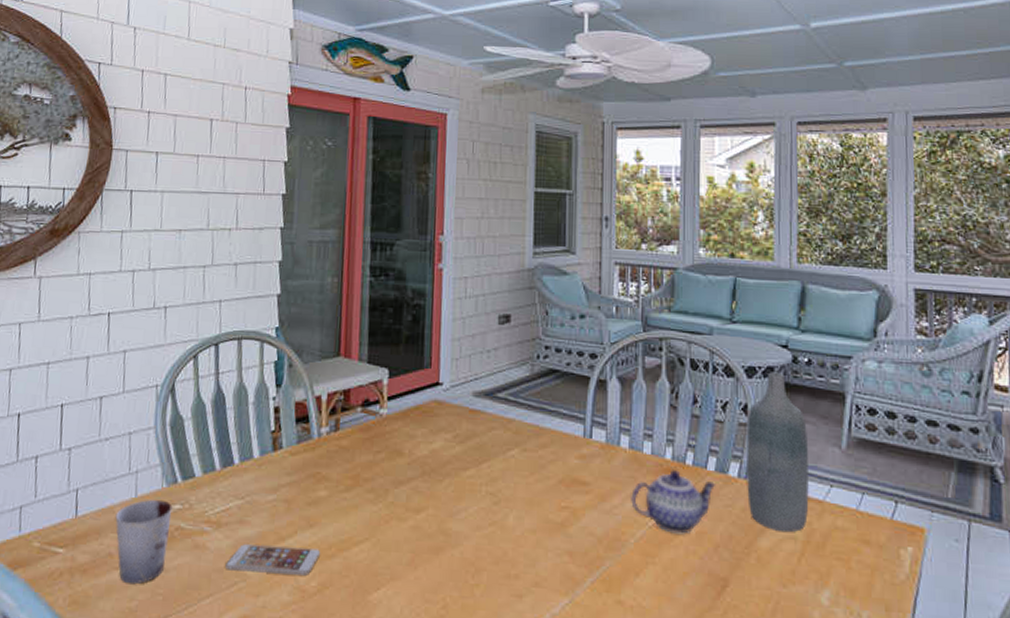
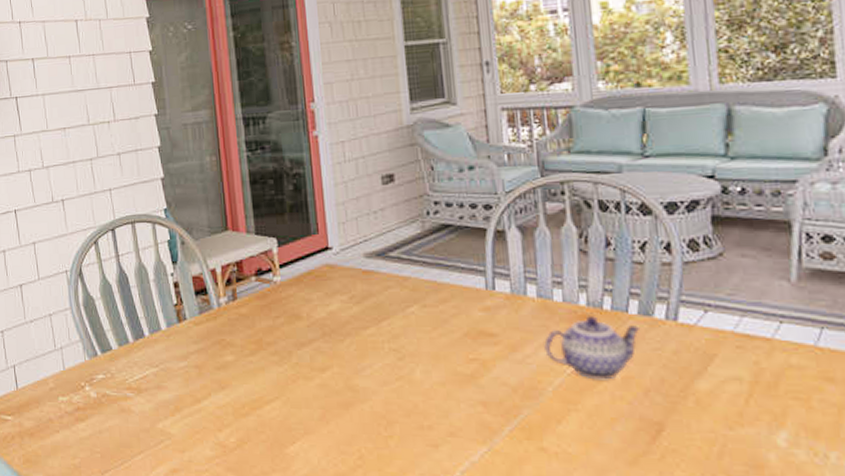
cup: present [115,499,173,585] -> none [49,371,98,445]
smartphone: present [225,544,321,576] -> none [151,407,236,433]
bottle: present [746,372,809,533] -> none [671,205,755,374]

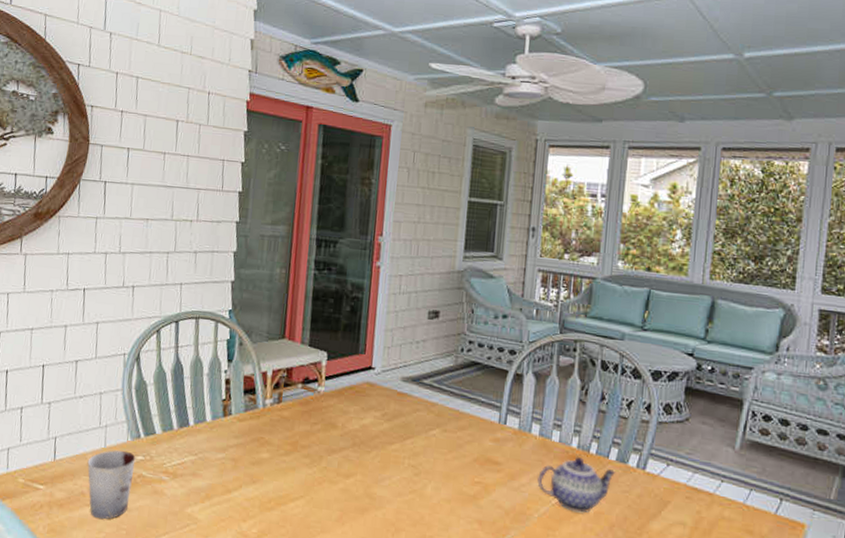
cup: none [49,371,98,445] -> present [87,450,136,520]

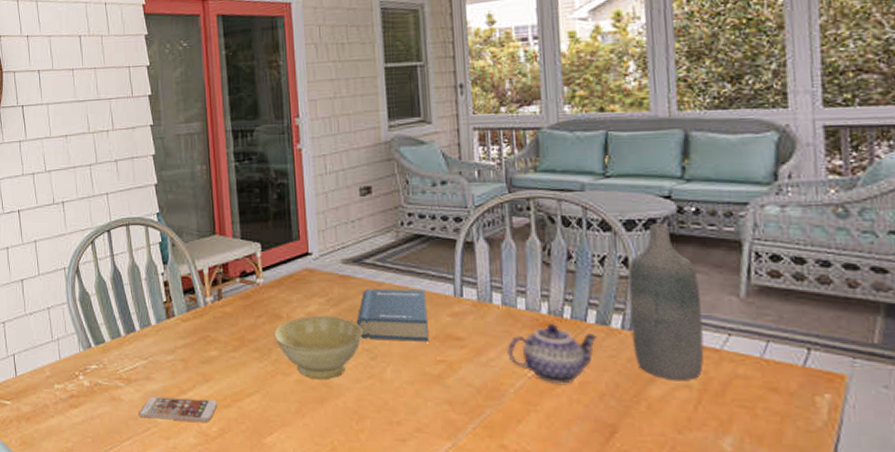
cup: present [87,450,136,520] -> none [46,361,90,429]
smartphone: none [180,493,262,523] -> present [139,396,218,422]
bowl: none [326,427,411,491] -> present [274,315,362,380]
book: none [407,407,474,464] -> present [357,289,428,342]
bottle: none [643,376,705,519] -> present [628,224,704,381]

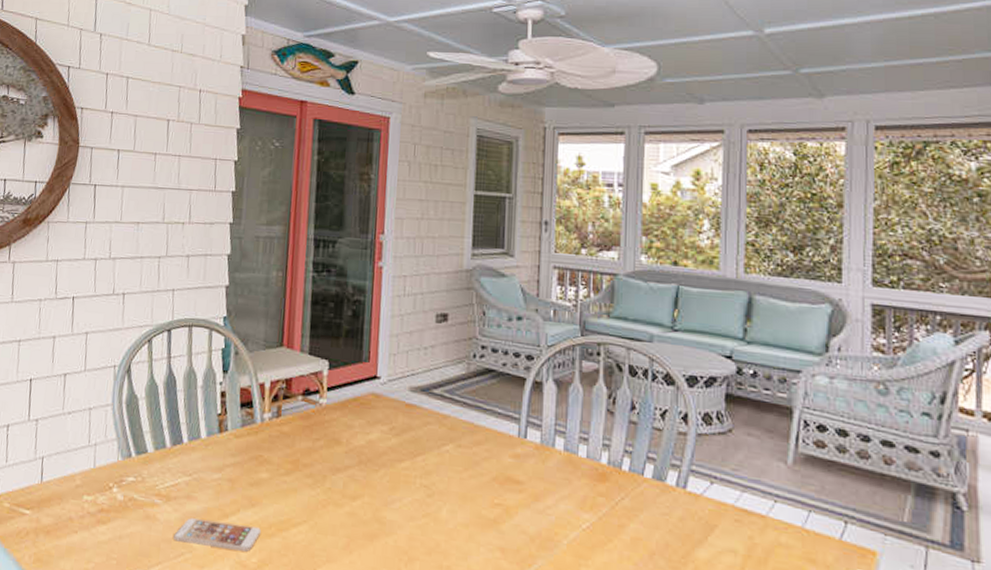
bowl: present [274,315,362,380] -> none [330,443,422,515]
book: present [357,289,428,342] -> none [418,420,490,483]
teapot: present [507,322,598,384] -> none [565,473,653,539]
bottle: present [628,224,704,381] -> none [685,382,751,546]

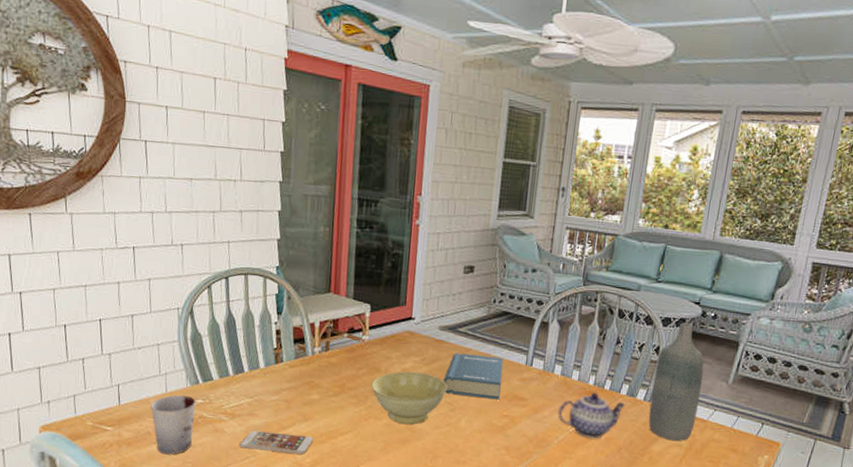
cup: none [75,471,127,548] -> present [151,395,196,455]
bowl: none [330,443,422,515] -> present [371,371,447,425]
book: none [418,420,490,483] -> present [444,353,504,400]
teapot: none [565,473,653,539] -> present [558,391,626,439]
bottle: none [685,382,751,546] -> present [648,322,704,442]

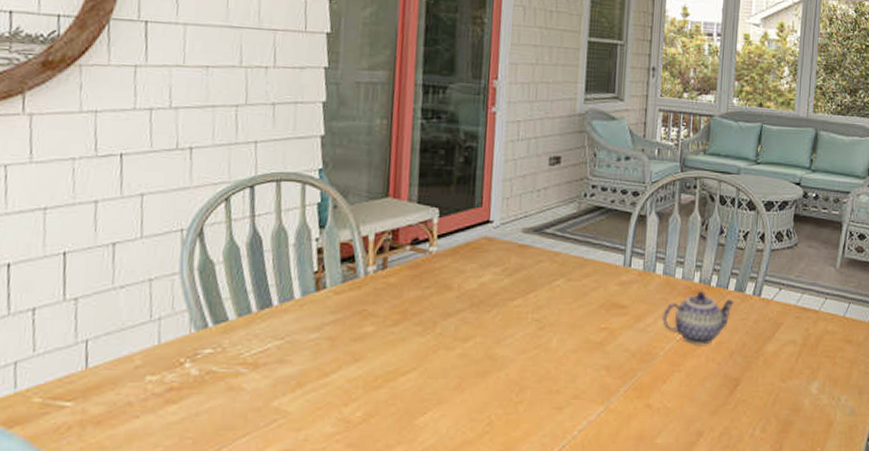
cup: present [151,395,196,455] -> none [134,345,203,431]
smartphone: present [240,430,314,455] -> none [263,382,367,409]
bowl: present [371,371,447,425] -> none [441,286,534,353]
book: present [444,353,504,400] -> none [530,258,598,311]
bottle: present [648,322,704,442] -> none [759,205,811,338]

